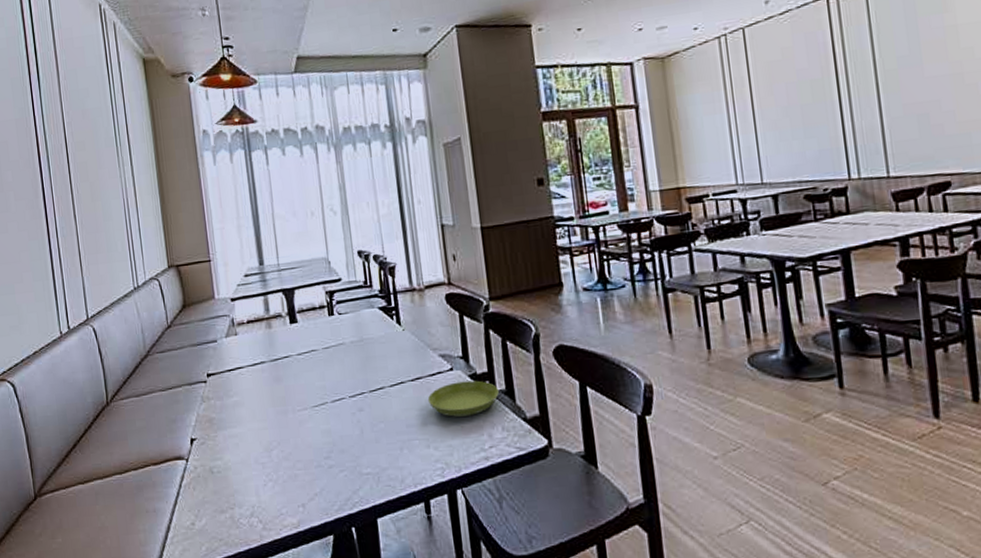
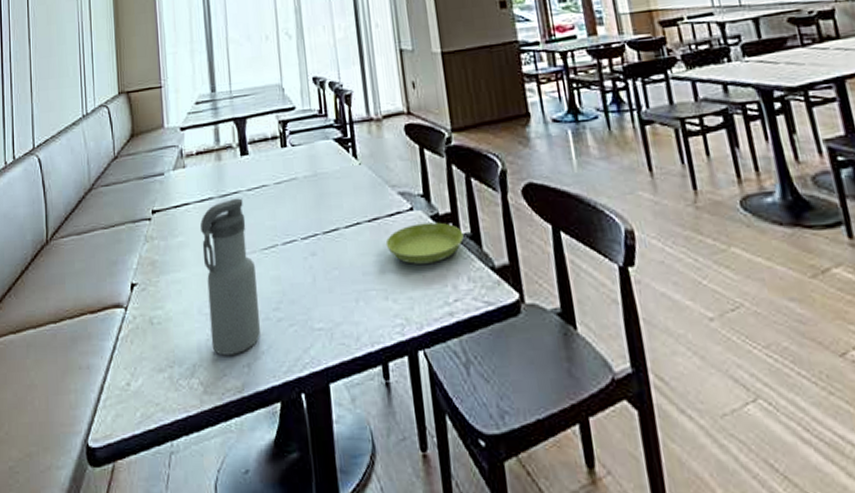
water bottle: none [254,361,314,498] -> present [200,198,261,356]

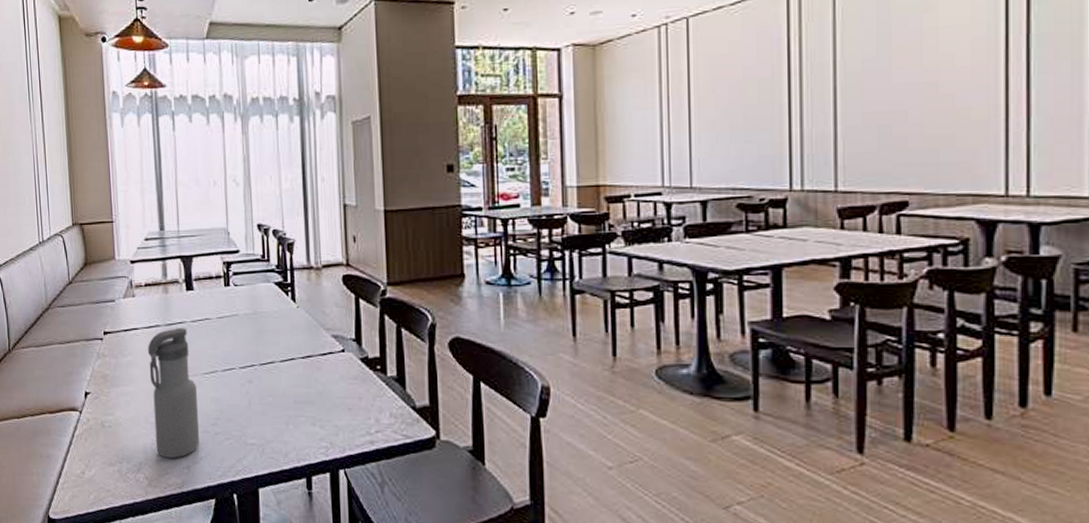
saucer: present [385,222,464,264] -> none [317,364,389,399]

